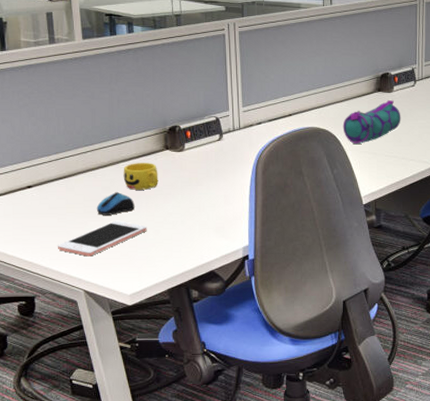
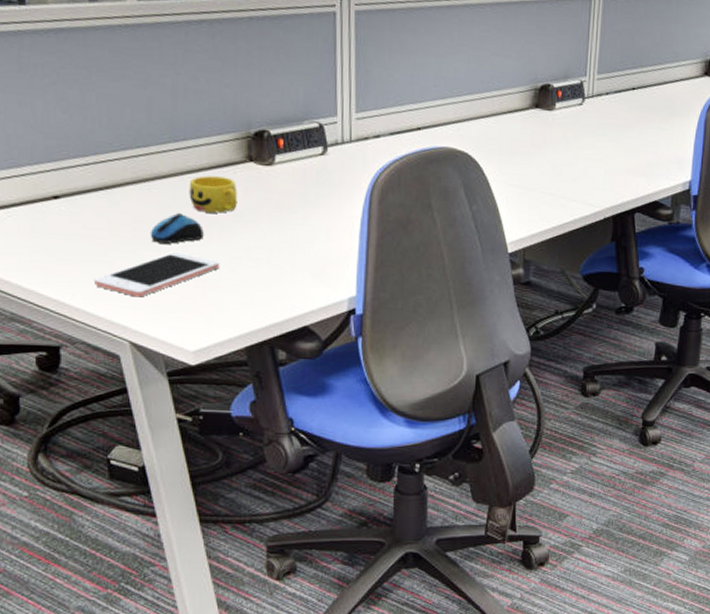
pencil case: present [343,100,401,145] -> none [487,120,563,175]

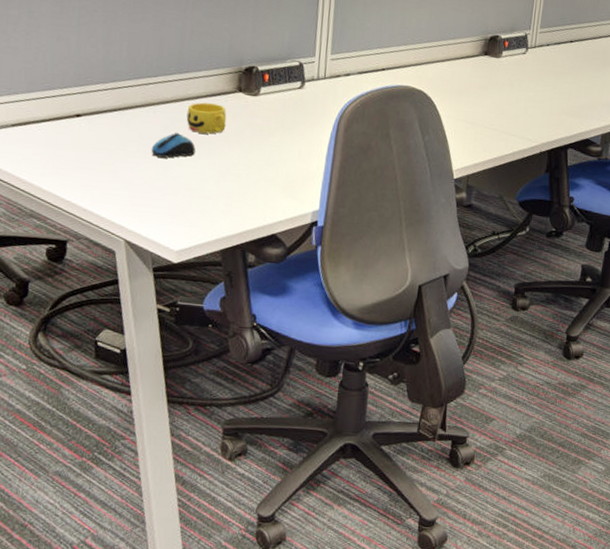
cell phone: present [95,251,220,297] -> none [101,164,206,202]

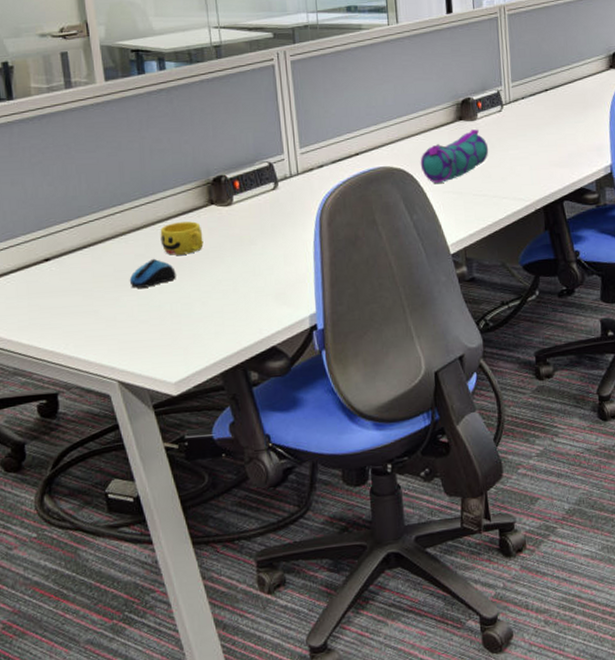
pencil case: none [440,66,508,111] -> present [420,129,489,184]

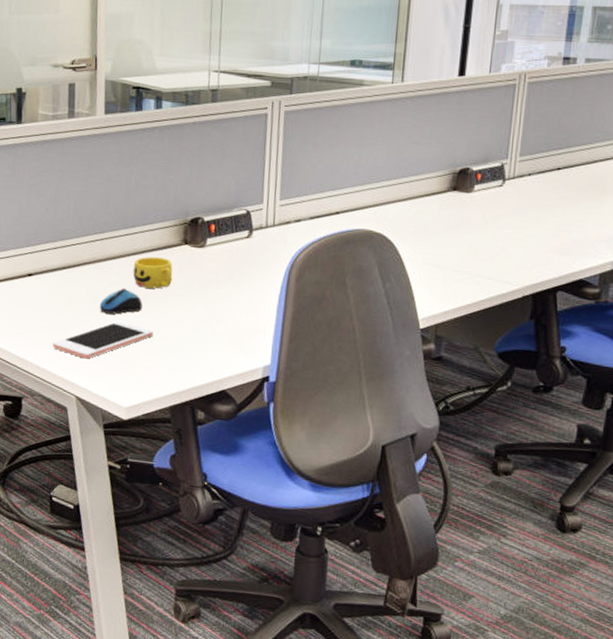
cell phone: none [84,293,192,340] -> present [53,320,154,359]
pencil case: present [420,129,489,184] -> none [402,202,481,255]

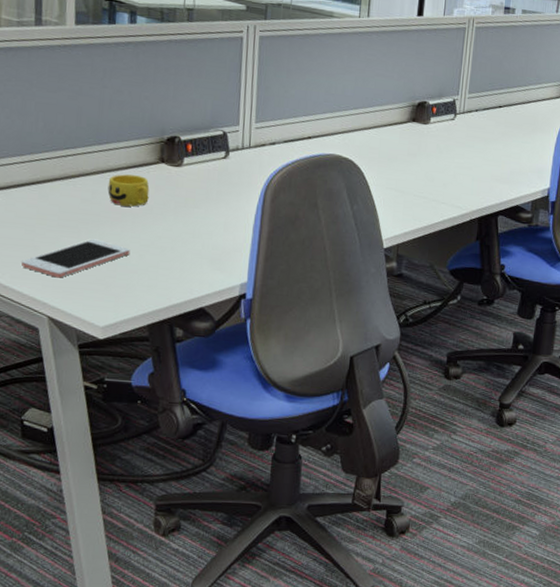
computer mouse: present [99,288,143,314] -> none [72,206,118,232]

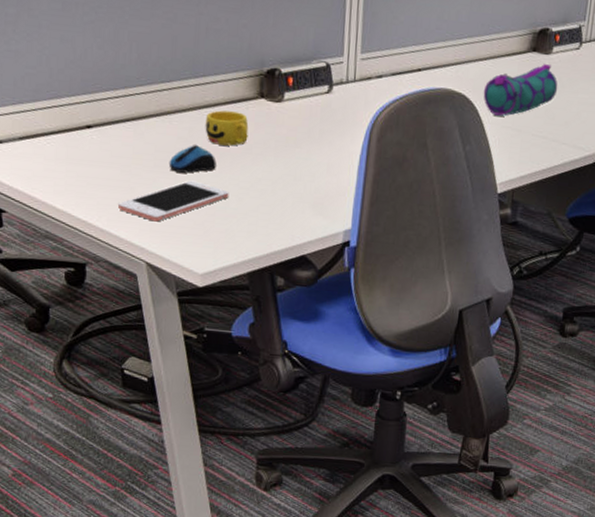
computer mouse: none [72,206,118,232] -> present [169,145,216,173]
pencil case: none [368,133,436,180] -> present [483,64,558,117]

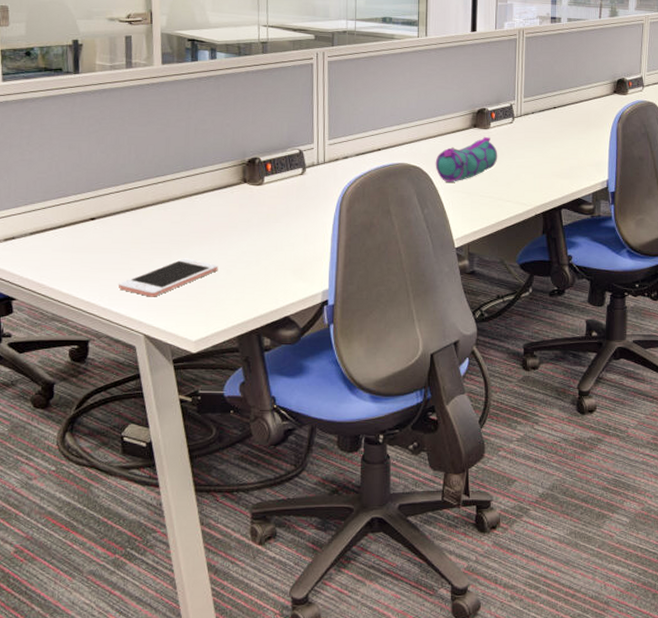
computer mouse: present [169,145,216,173] -> none [164,227,206,252]
cup: present [205,110,249,146] -> none [195,196,234,226]

